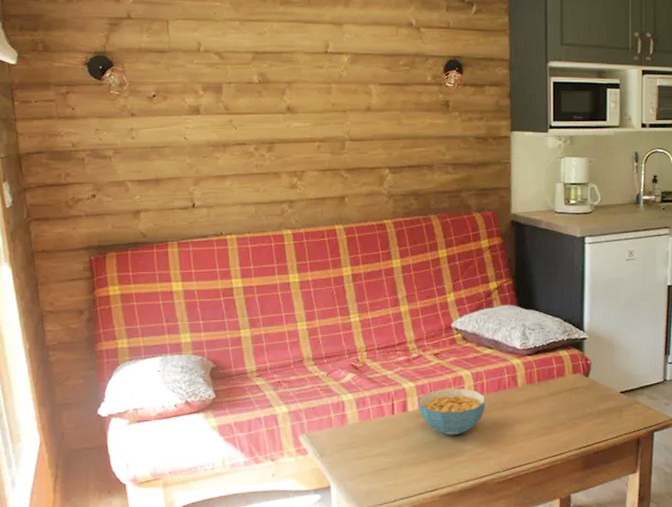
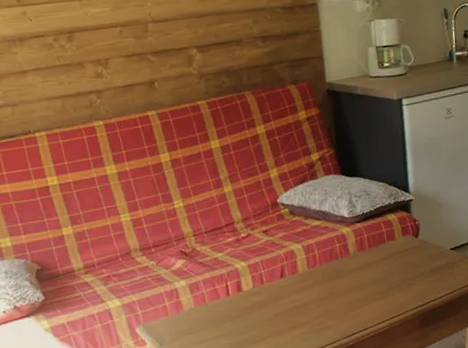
cereal bowl: present [418,388,485,436] -> none [252,262,320,311]

